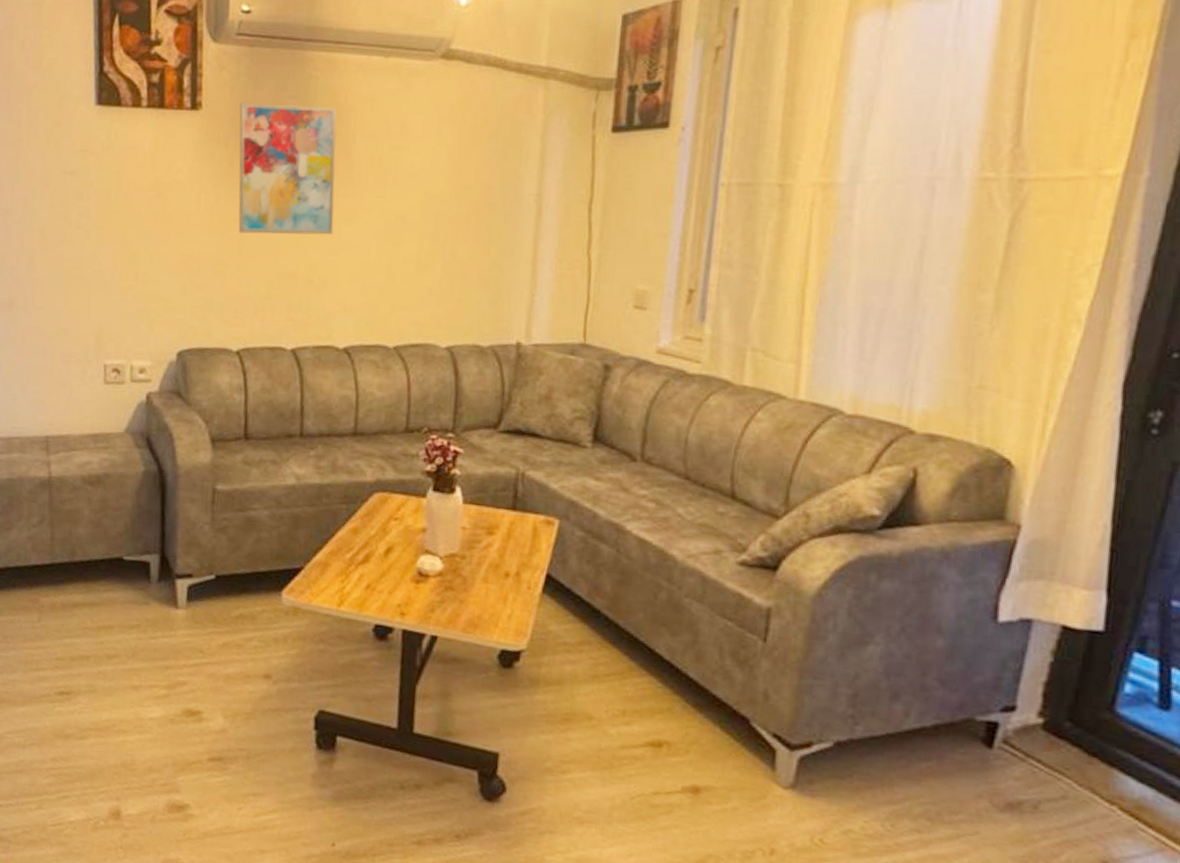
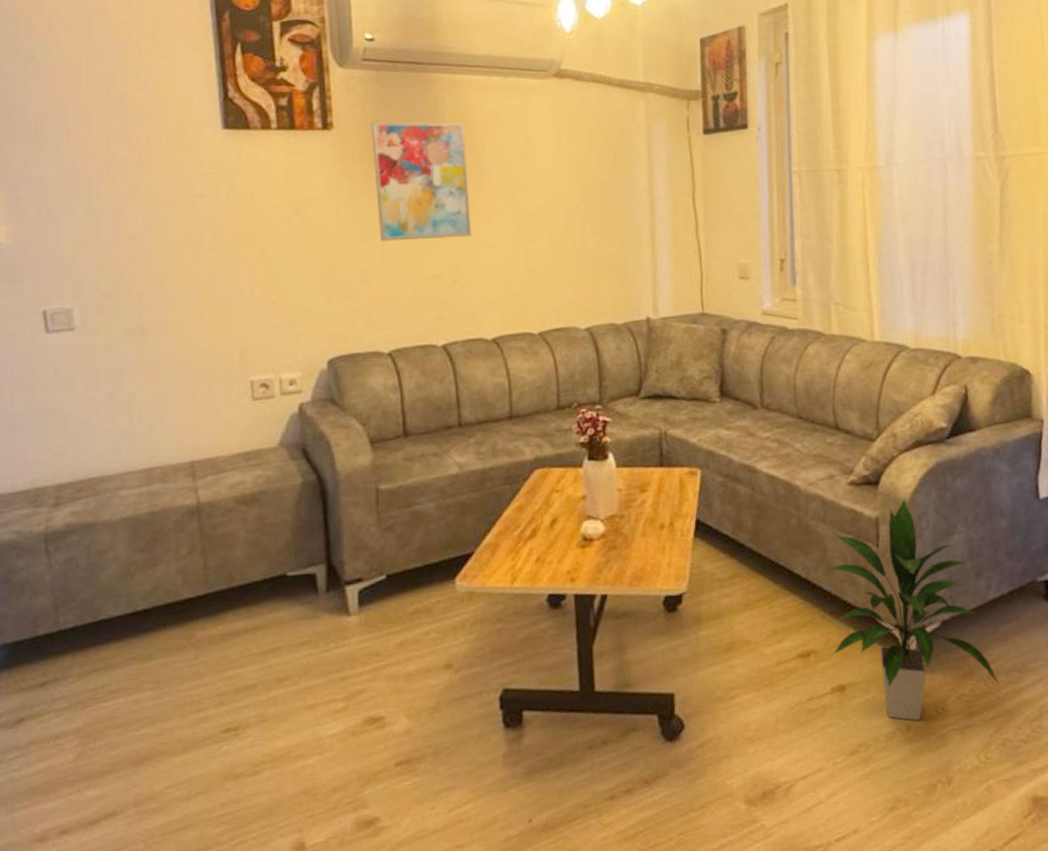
indoor plant: none [690,591,902,847] -> present [824,498,1000,721]

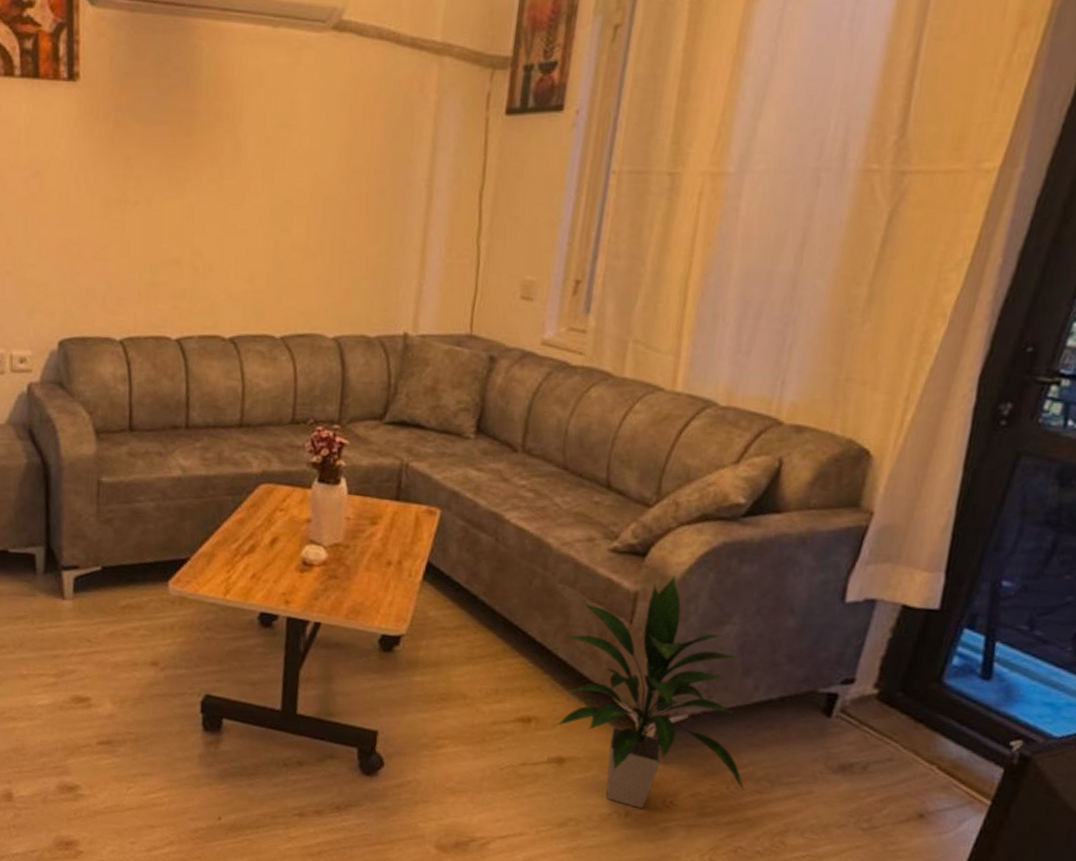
wall art: present [371,121,472,241] -> none [119,73,223,220]

